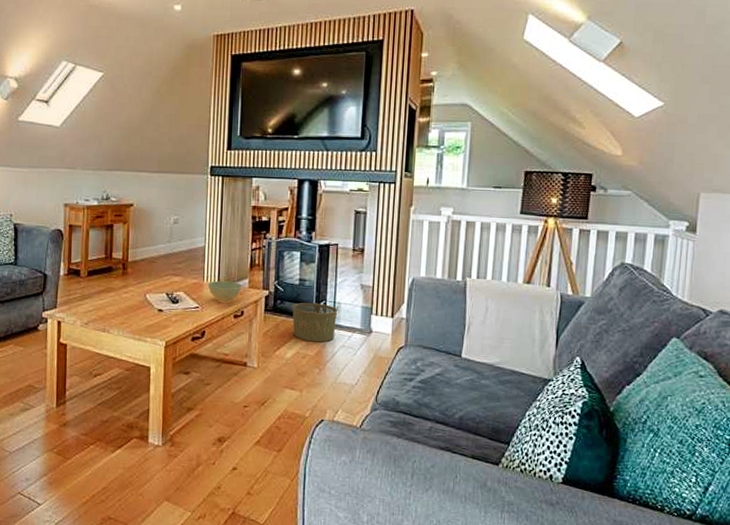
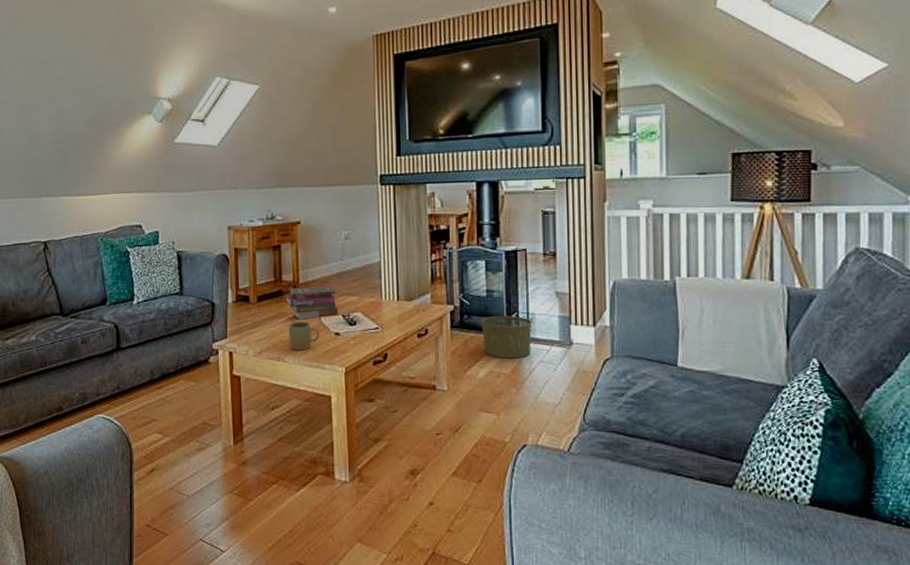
books: none [114,265,163,295] -> present [285,285,339,319]
mug: none [115,297,144,324] -> present [289,322,320,350]
bowl: present [207,280,242,304] -> none [386,297,424,322]

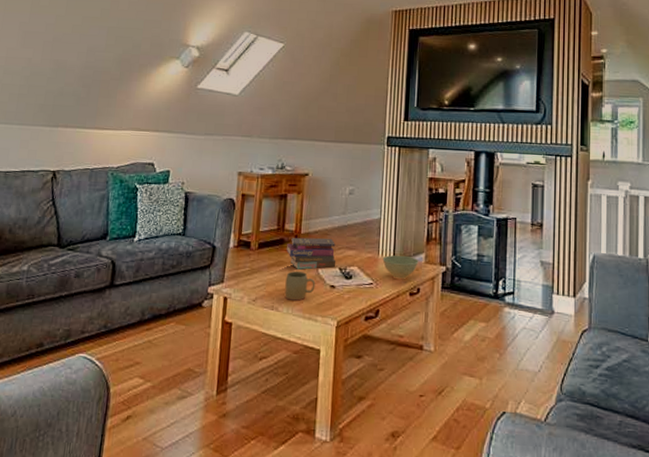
bowl: none [386,297,424,322] -> present [382,255,419,280]
basket: present [481,315,532,359] -> none [470,279,518,324]

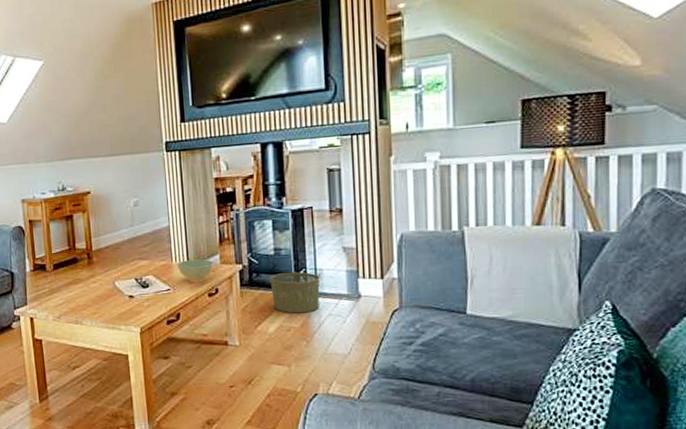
mug: present [284,271,316,301] -> none [84,286,115,314]
books: present [286,237,336,270] -> none [80,251,132,285]
basket: none [470,279,518,324] -> present [269,271,321,314]

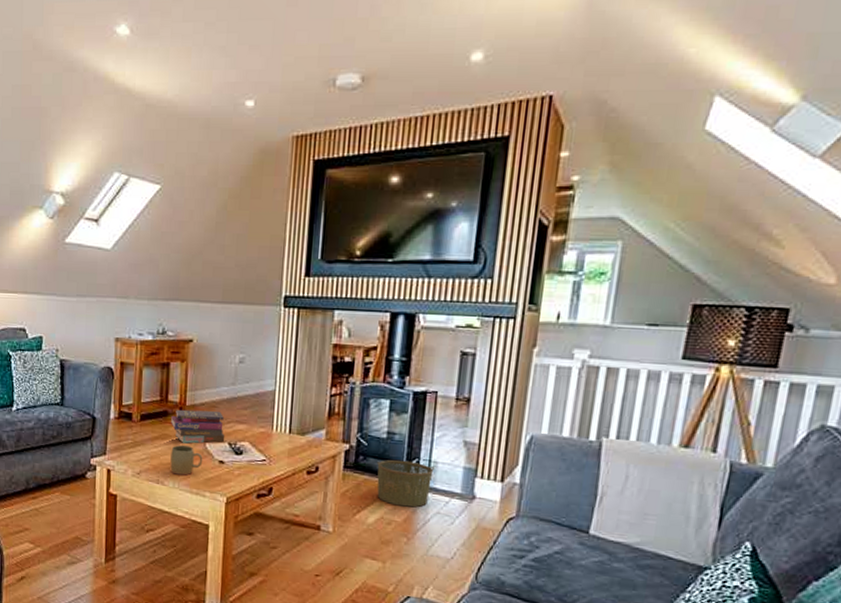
books: none [80,251,132,285] -> present [170,409,225,444]
mug: none [84,286,115,314] -> present [170,445,203,475]
bowl: present [176,259,214,283] -> none [277,430,318,458]

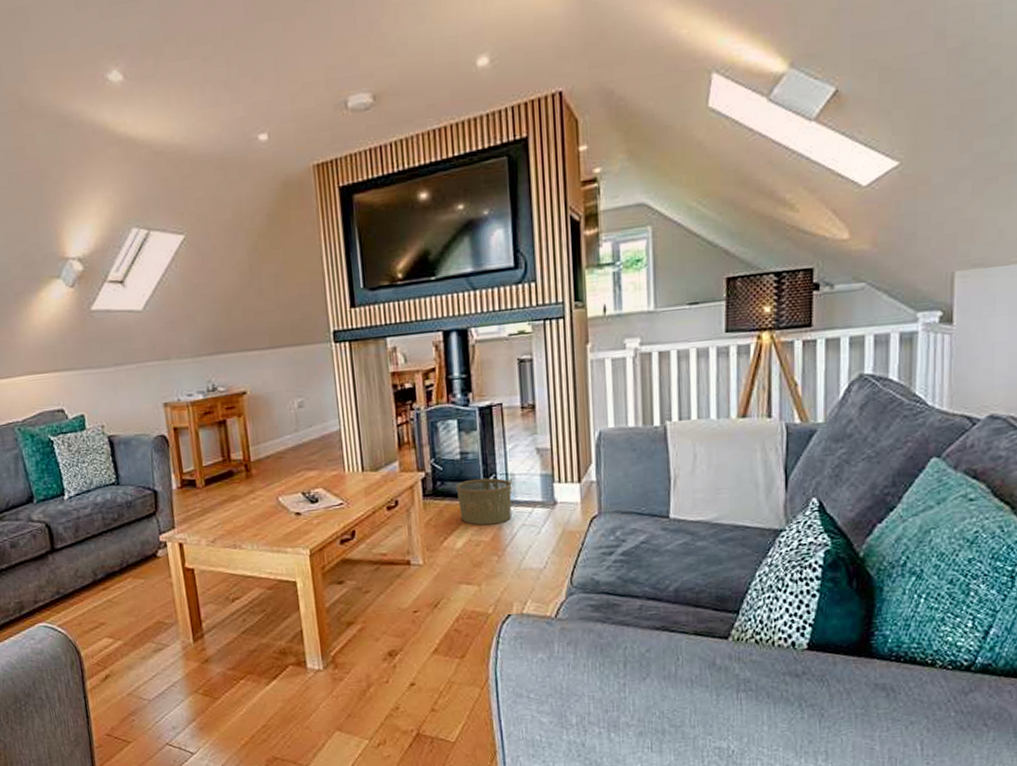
books: present [170,409,225,444] -> none [236,461,298,501]
mug: present [170,445,203,475] -> none [243,503,279,536]

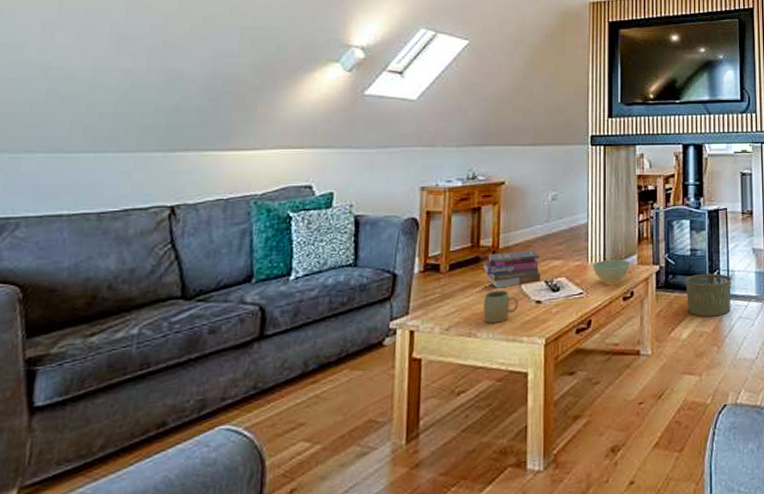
books: none [236,461,298,501] -> present [482,249,541,288]
mug: none [243,503,279,536] -> present [483,290,519,324]
bowl: none [350,467,393,495] -> present [592,259,631,286]

